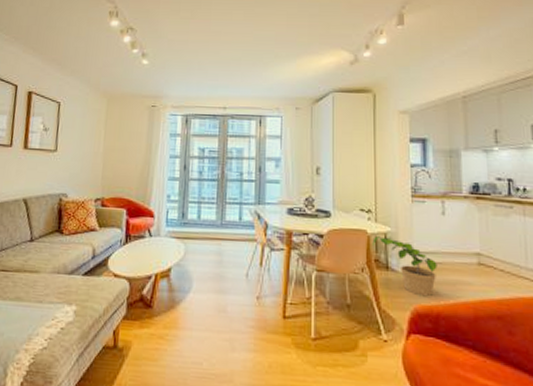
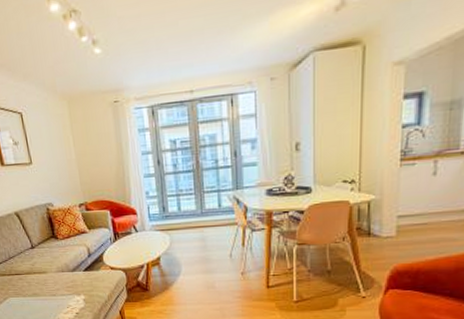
potted plant: present [372,236,437,297] -> none [355,205,422,256]

